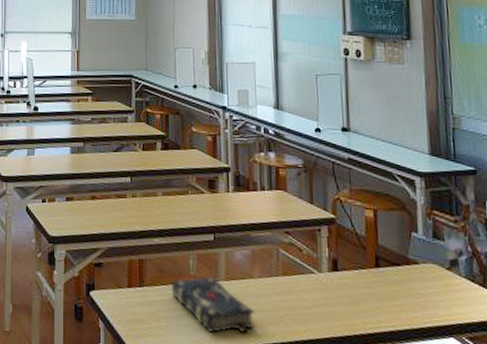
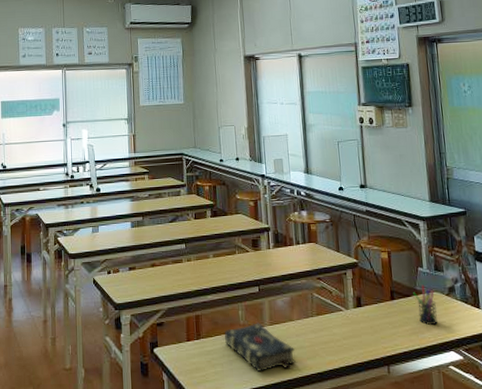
pen holder: none [404,253,435,303] -> present [413,284,438,325]

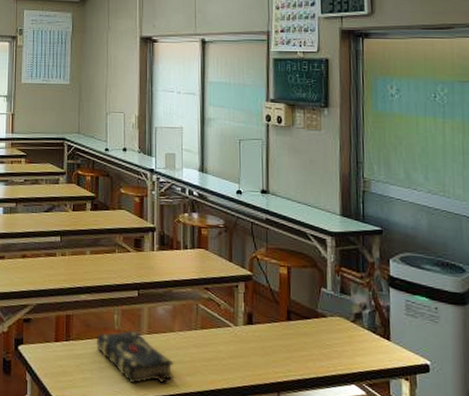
pen holder: present [413,284,438,325] -> none [313,307,340,353]

